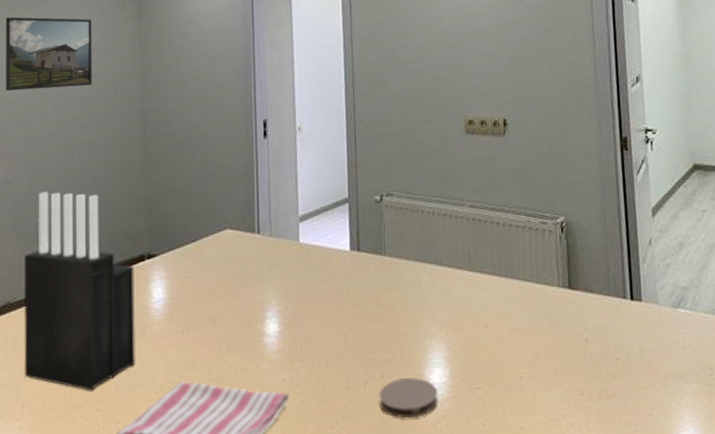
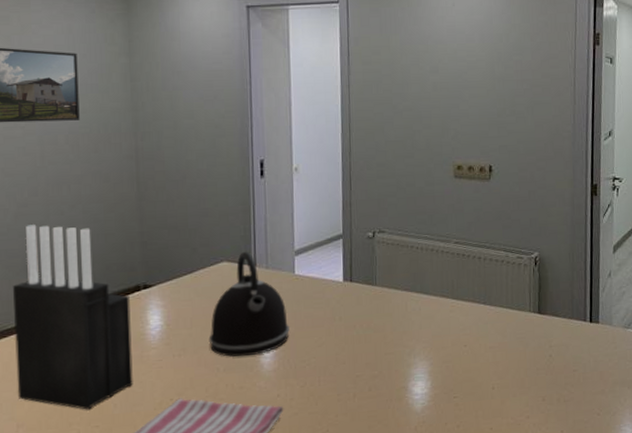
kettle: none [211,217,295,336] -> present [208,251,290,357]
coaster: present [379,377,438,419] -> none [367,390,419,424]

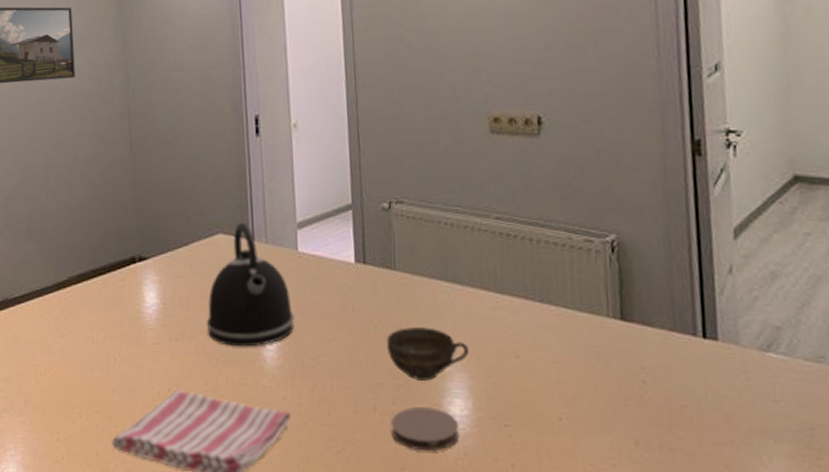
knife block: present [13,225,133,410] -> none [19,188,131,392]
cup: none [367,329,430,370] -> present [387,327,469,381]
coaster: none [367,390,419,424] -> present [391,407,459,452]

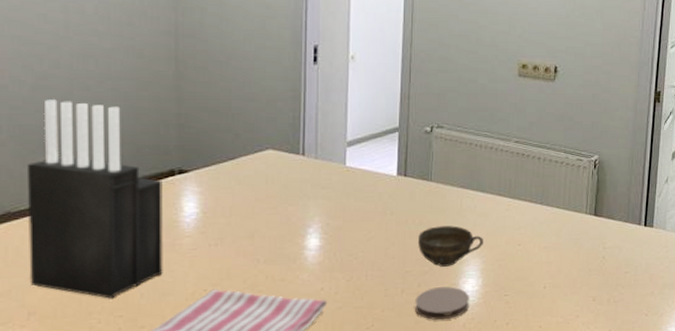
knife block: none [19,188,131,392] -> present [28,99,163,299]
kettle: present [206,222,295,347] -> none [249,139,337,249]

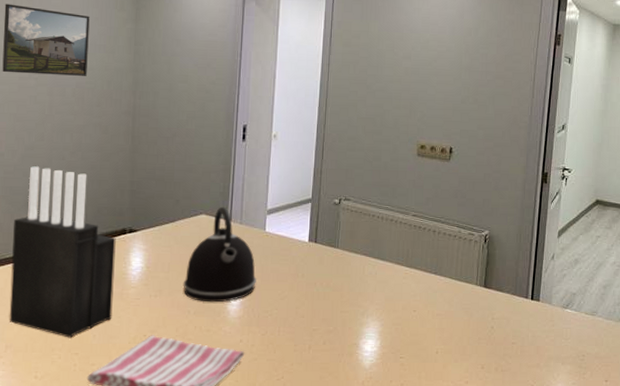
kettle: none [249,139,337,249] -> present [183,206,256,303]
coaster: present [415,286,469,320] -> none [320,346,368,377]
cup: present [418,226,483,267] -> none [325,290,382,327]

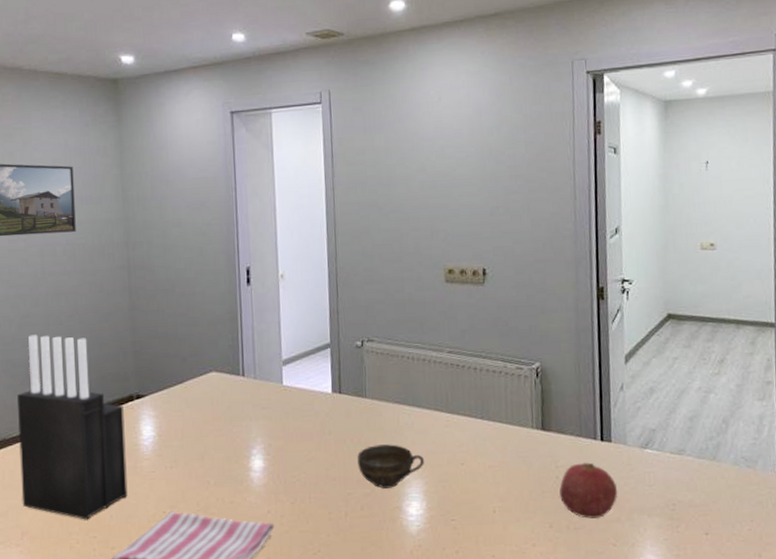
kettle: present [183,206,256,303] -> none [199,361,279,471]
cup: none [325,290,382,327] -> present [357,444,424,489]
fruit: none [492,317,540,363] -> present [559,462,618,519]

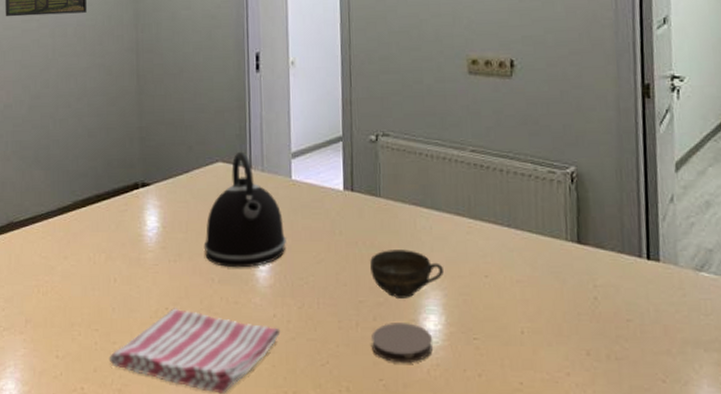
knife block: present [17,335,128,520] -> none [26,117,131,311]
kettle: none [199,361,279,471] -> present [203,151,286,268]
coaster: none [359,510,415,547] -> present [371,323,432,364]
fruit: present [559,462,618,519] -> none [597,283,668,349]

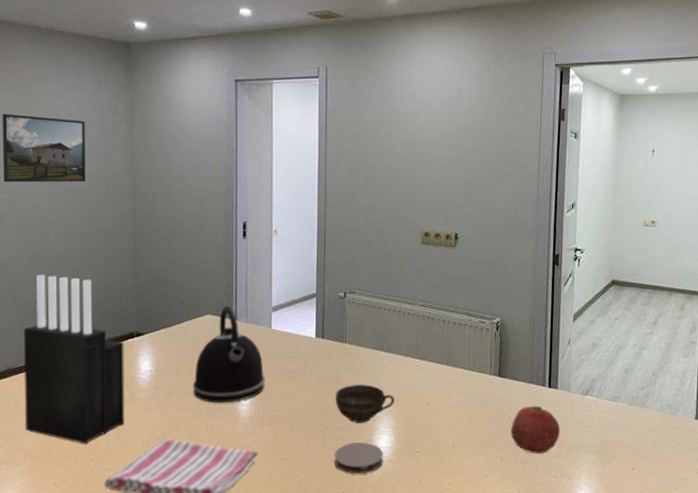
knife block: none [26,117,131,311] -> present [24,274,125,444]
fruit: none [597,283,668,349] -> present [510,405,561,454]

